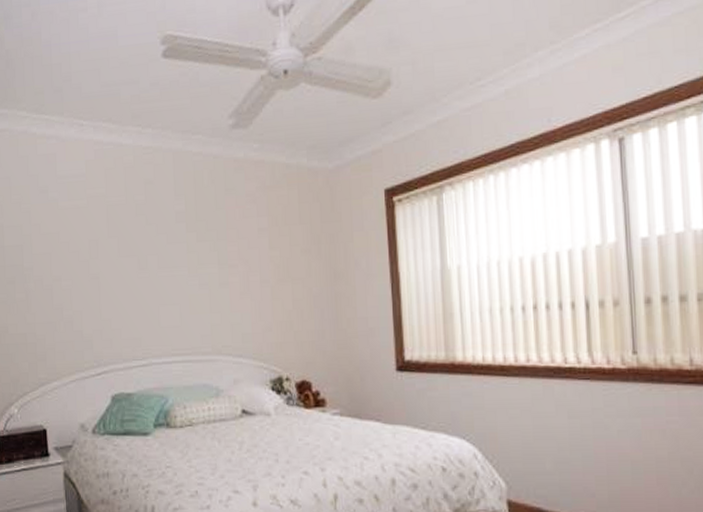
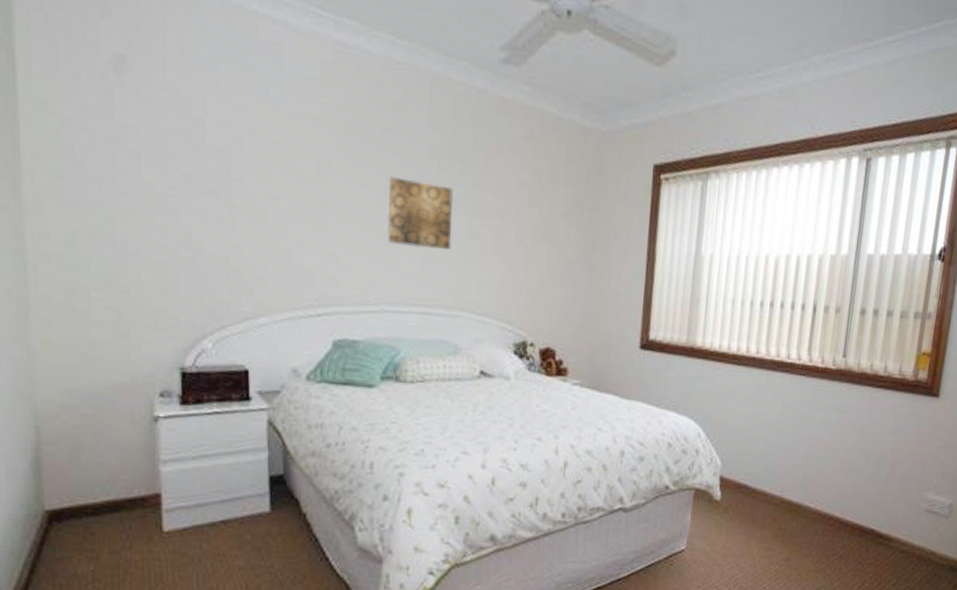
wall art: none [146,243,204,303] -> present [387,175,454,250]

